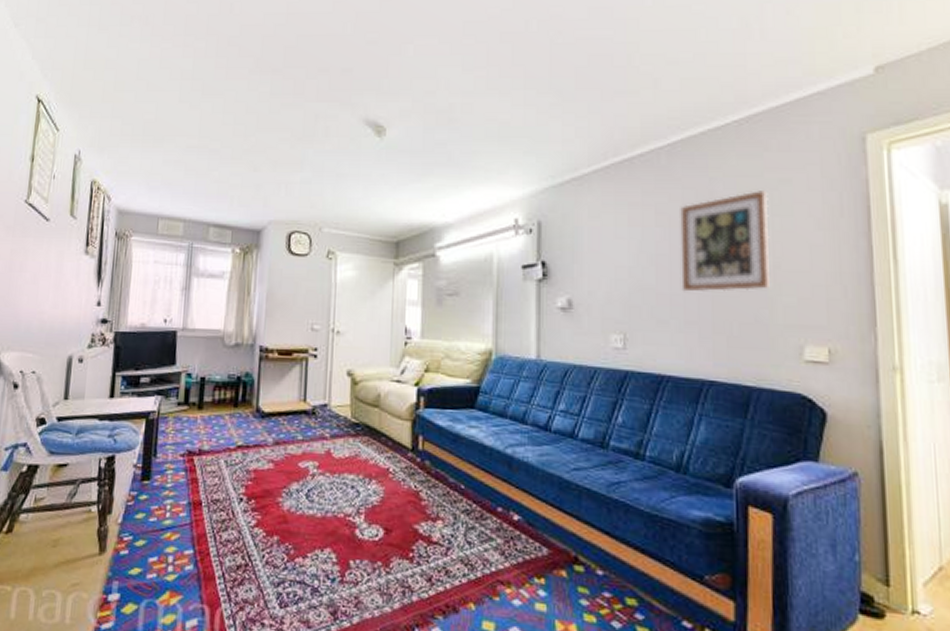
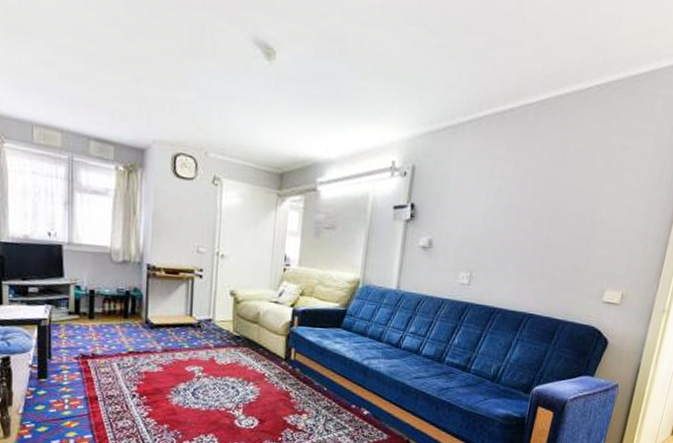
wall art: present [680,191,770,292] -> none [523,155,609,242]

